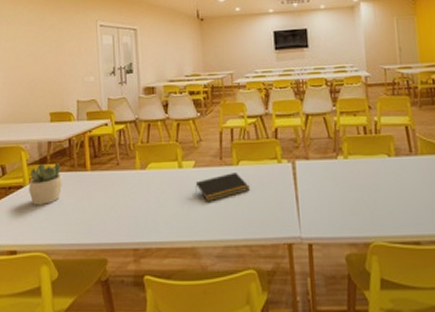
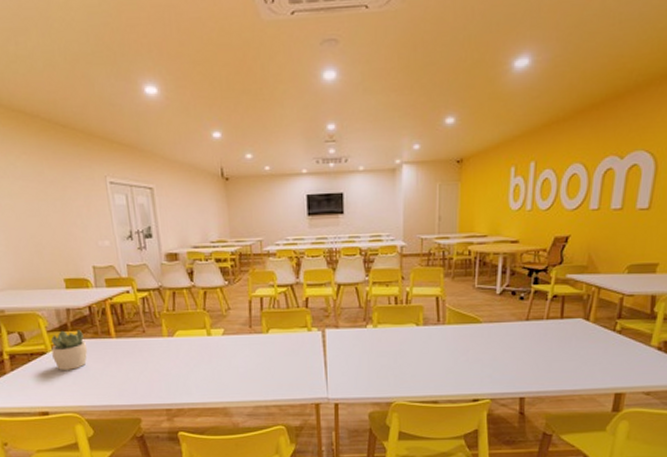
notepad: present [195,173,250,202] -> none [225,340,279,367]

